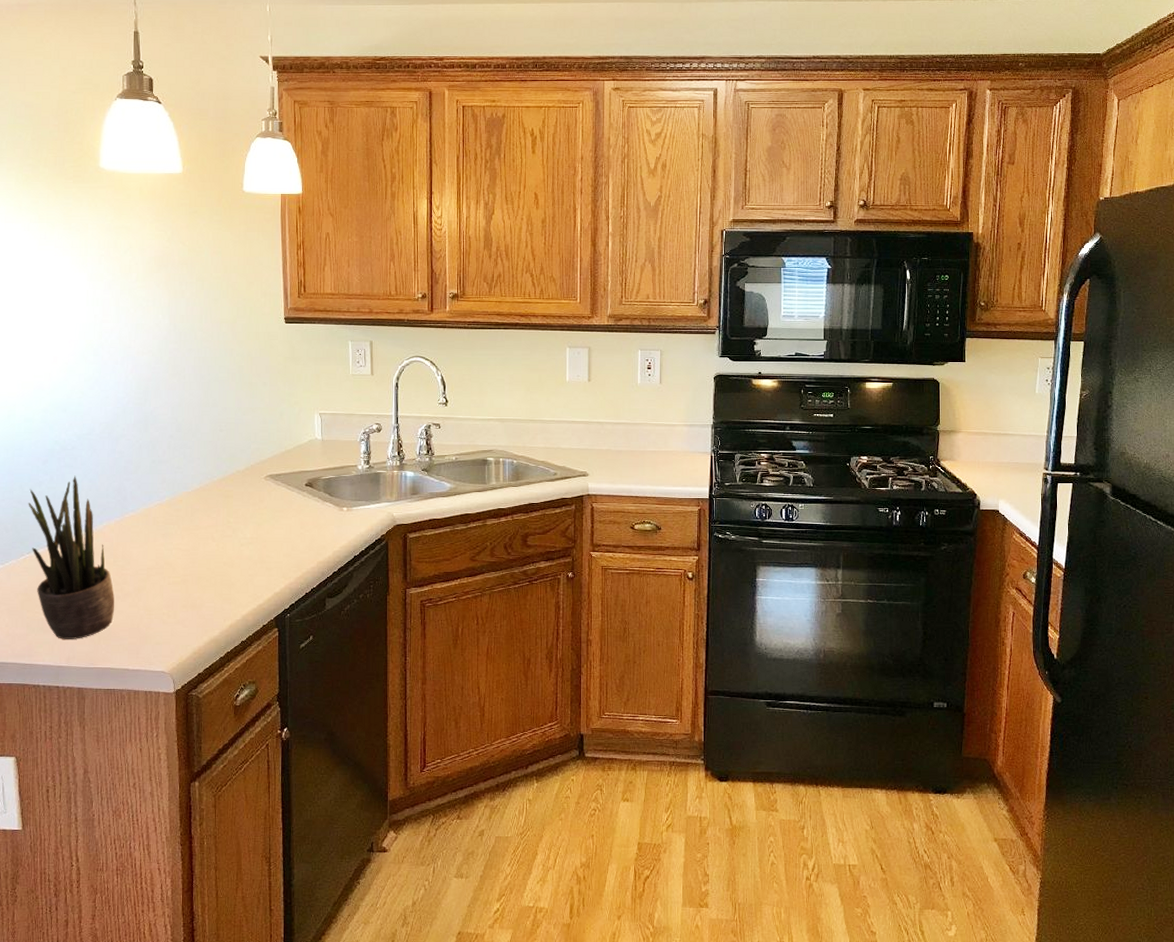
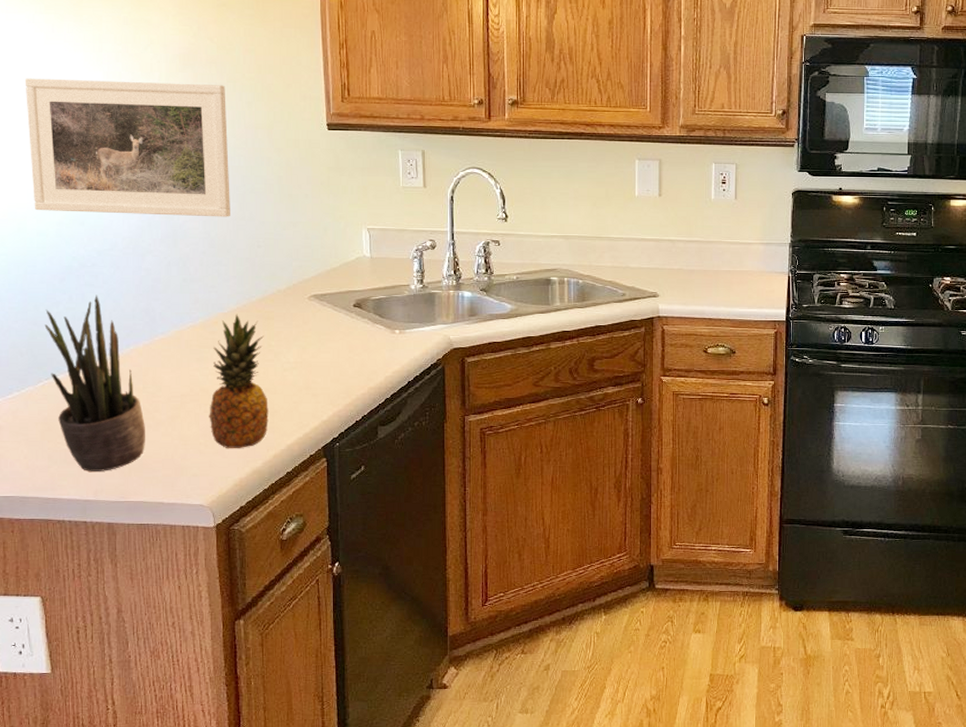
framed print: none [19,280,197,404] -> present [24,78,230,217]
fruit: none [172,492,226,618] -> present [209,314,269,448]

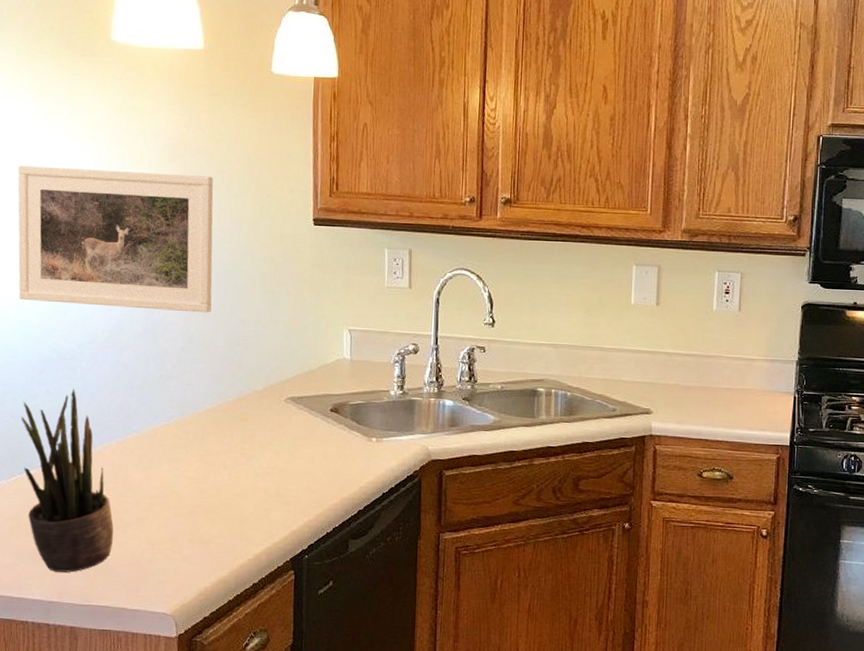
fruit: present [209,314,269,448] -> none [177,414,238,555]

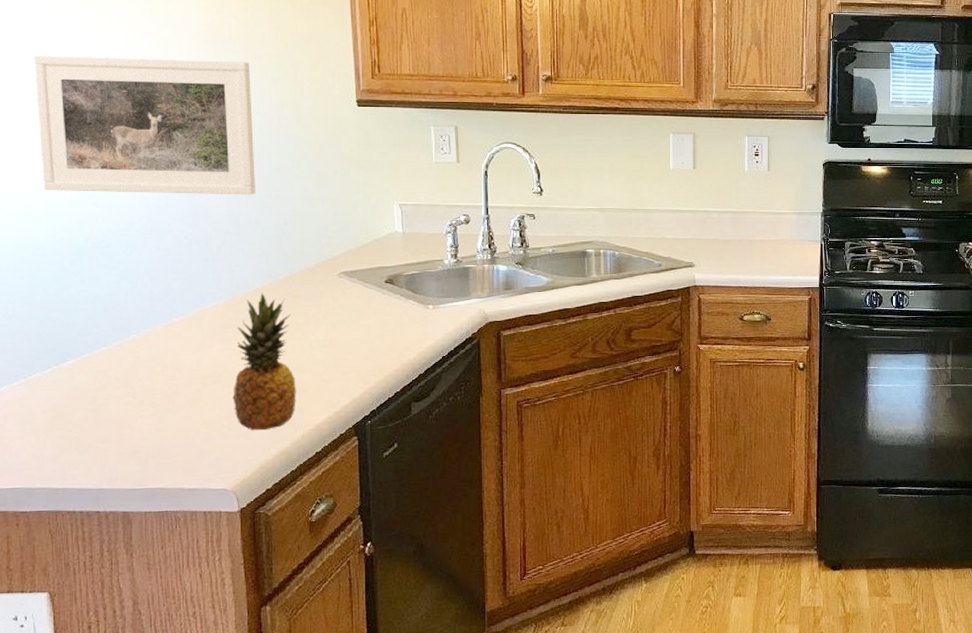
potted plant: present [21,388,114,573] -> none [54,276,164,459]
fruit: none [177,414,238,555] -> present [233,292,296,430]

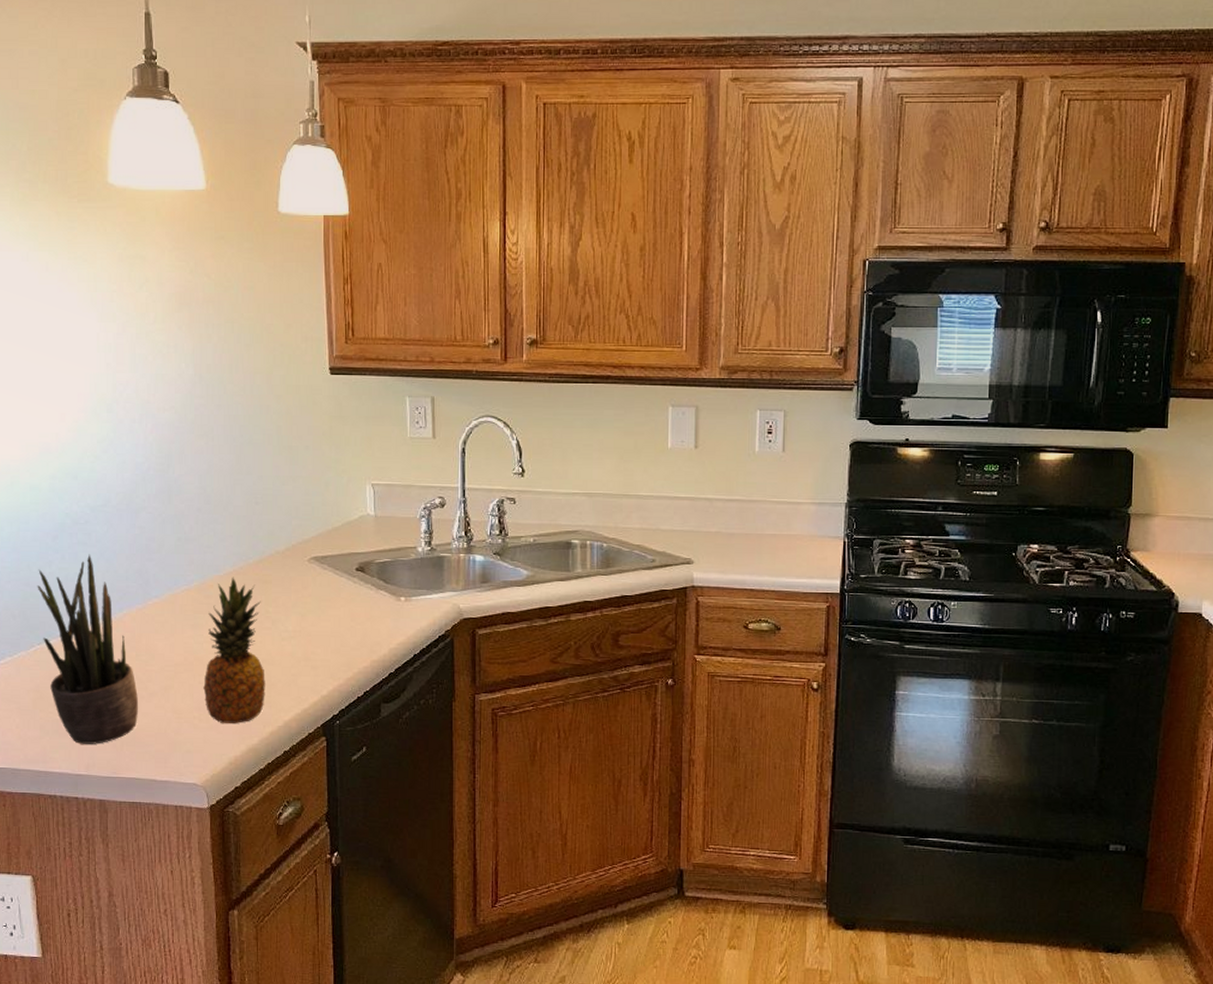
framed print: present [33,55,255,195] -> none [18,321,227,471]
potted plant: none [54,276,164,459] -> present [37,554,138,744]

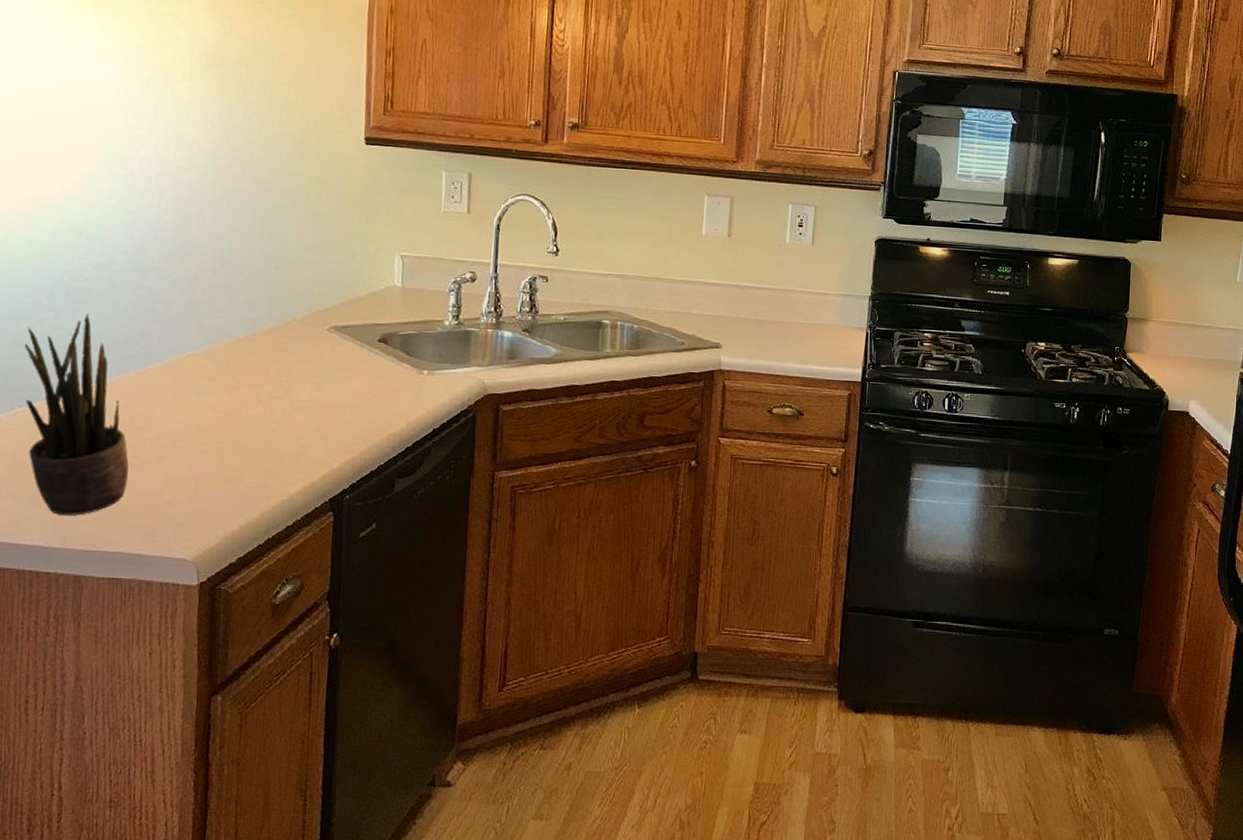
fruit: present [203,576,265,723] -> none [203,343,274,496]

